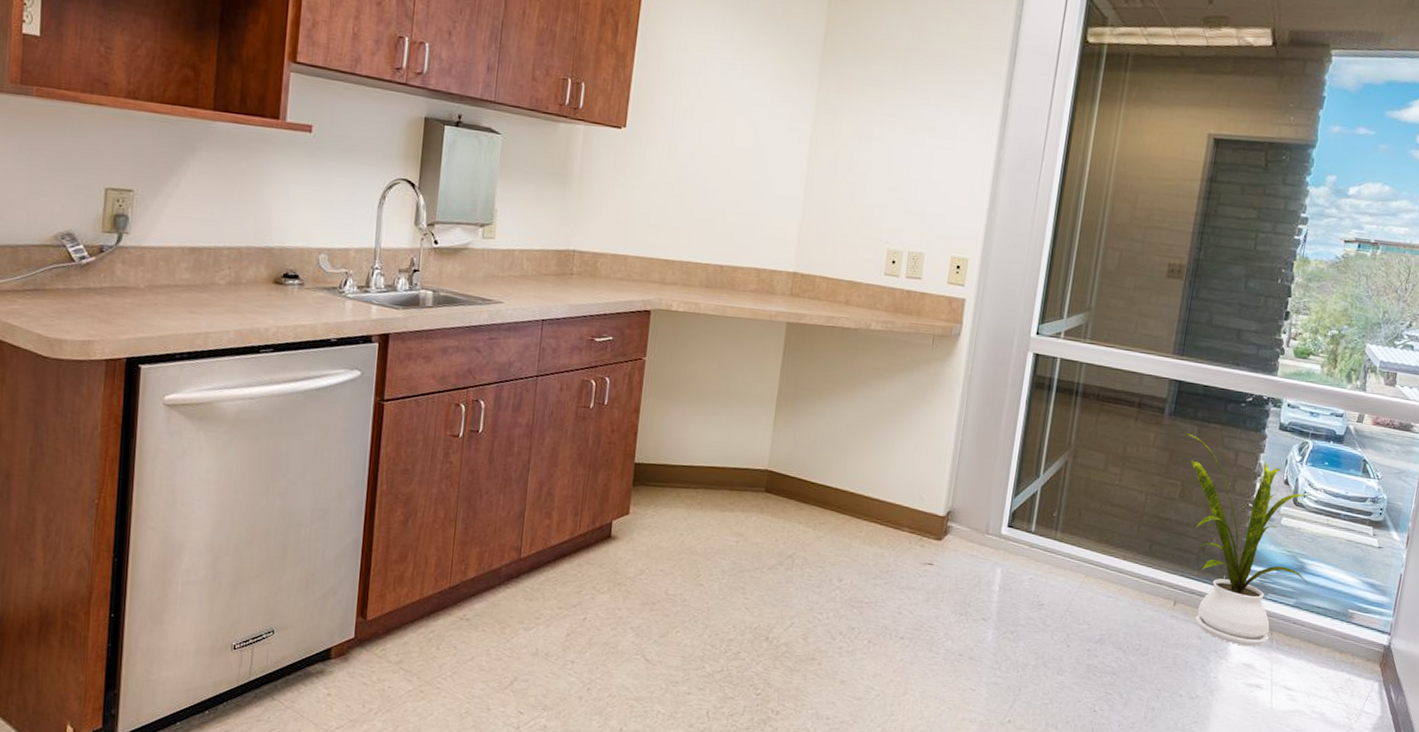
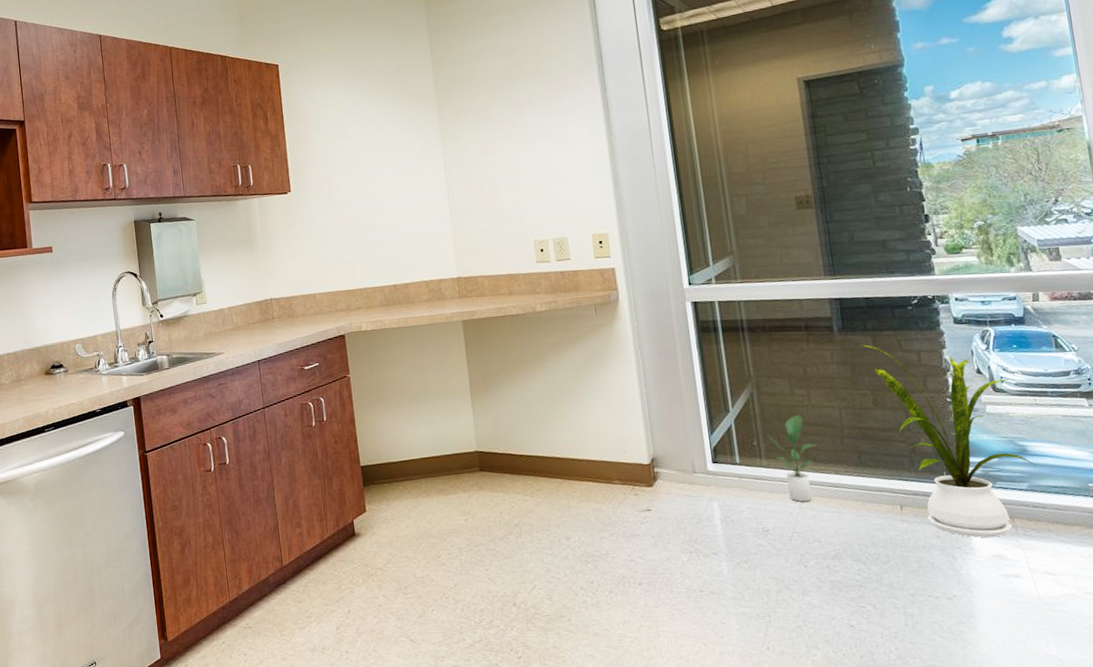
potted plant: none [1069,492,1115,583] -> present [767,414,818,502]

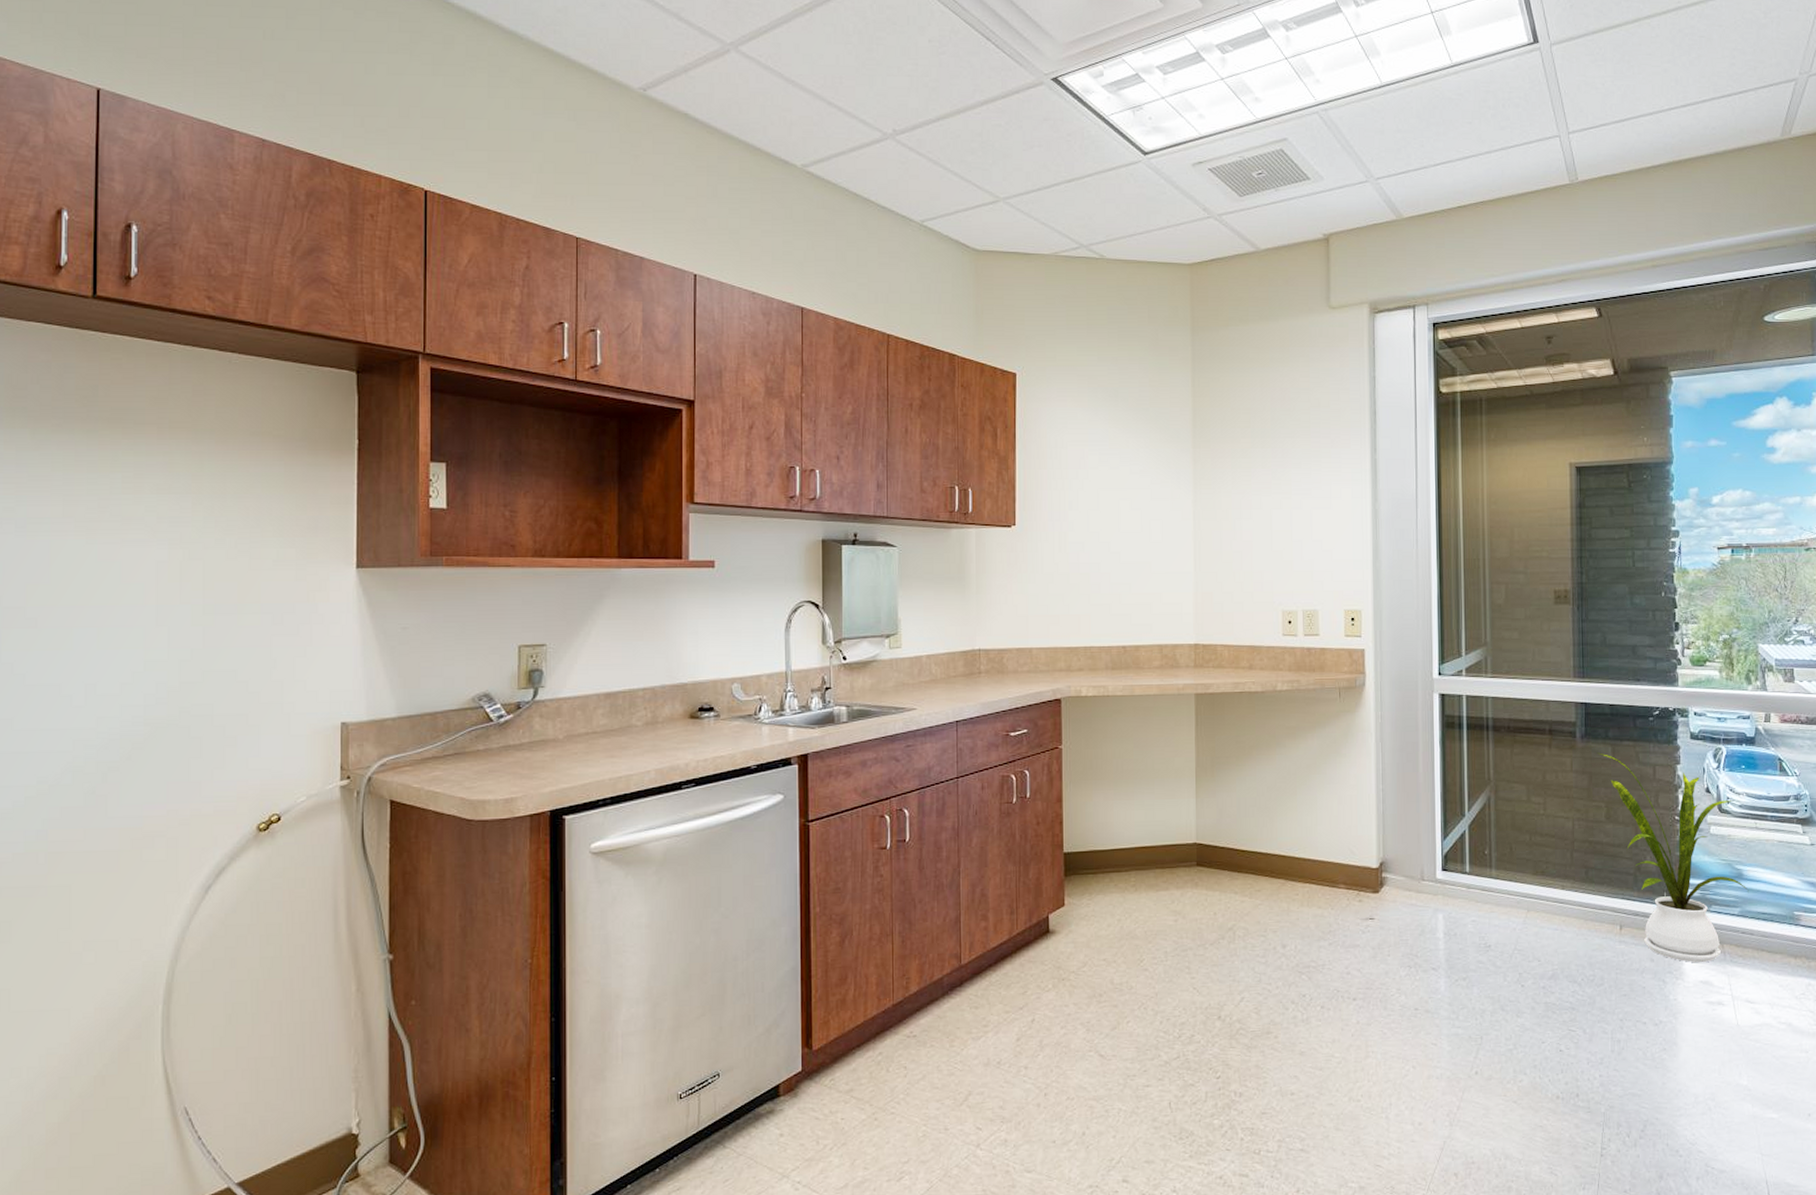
potted plant: present [767,414,818,502] -> none [1500,824,1548,918]

